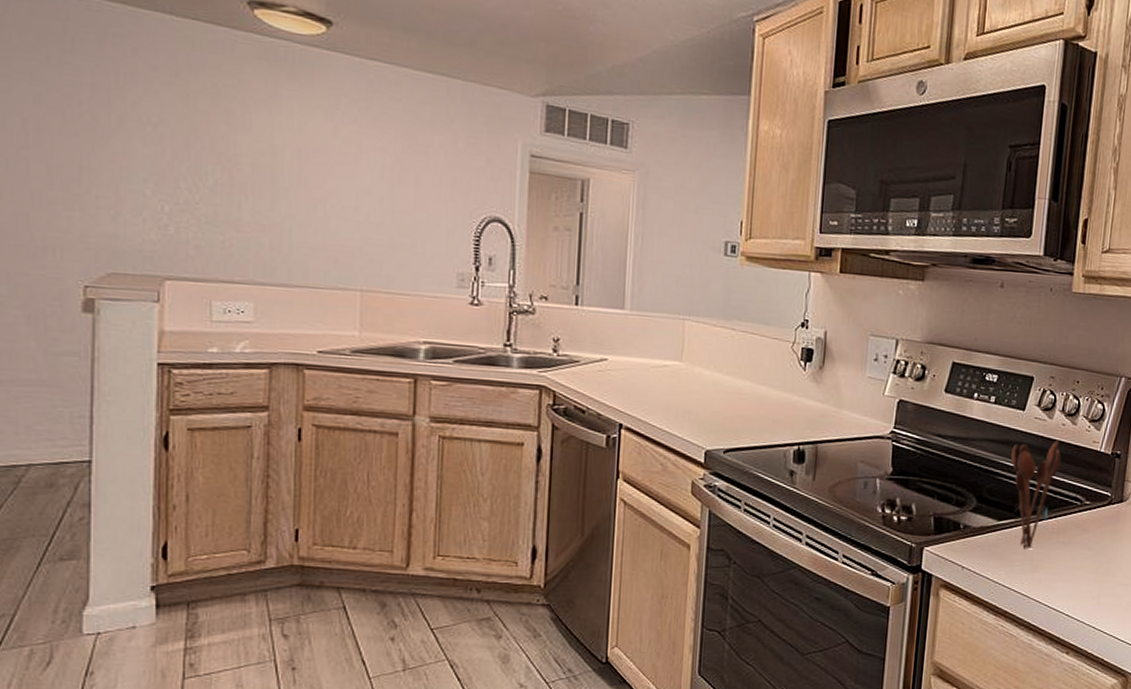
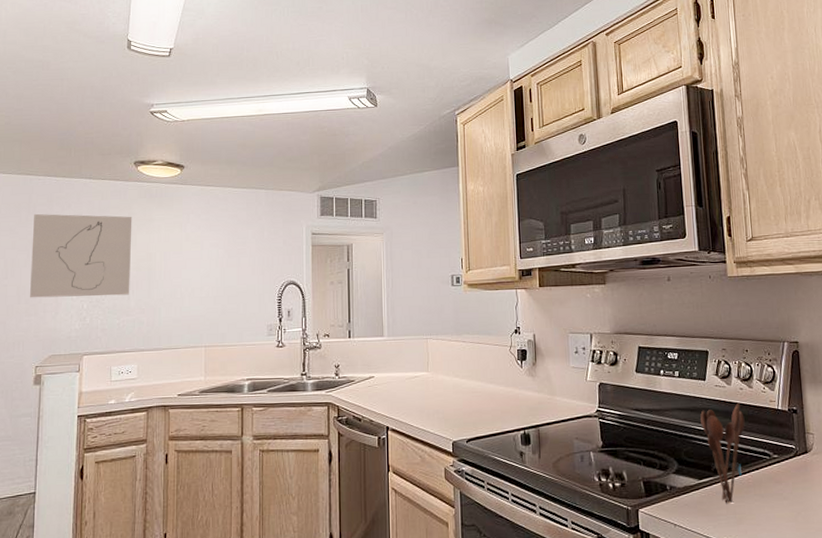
wall art: none [70,53,245,202] -> present [30,213,132,298]

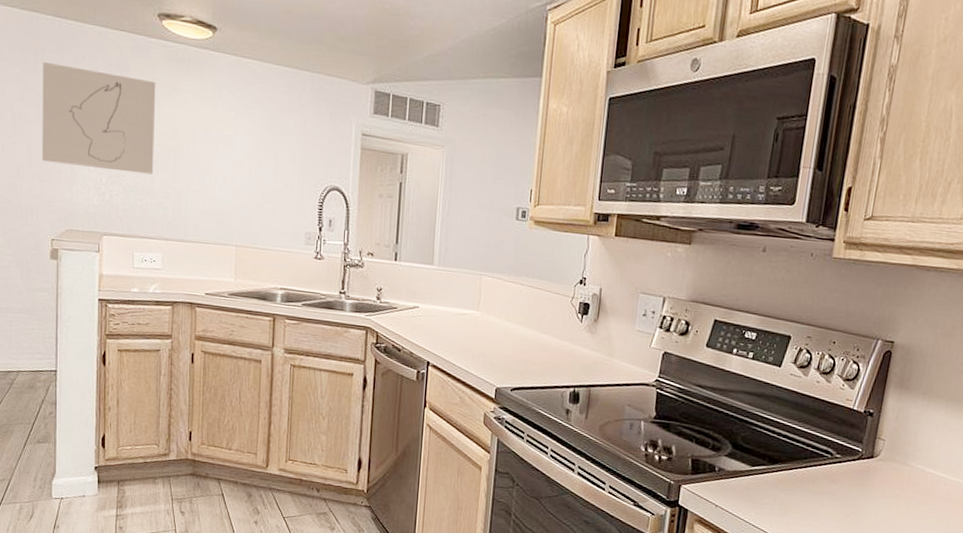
utensil holder: present [700,403,745,504] -> none [765,396,815,495]

